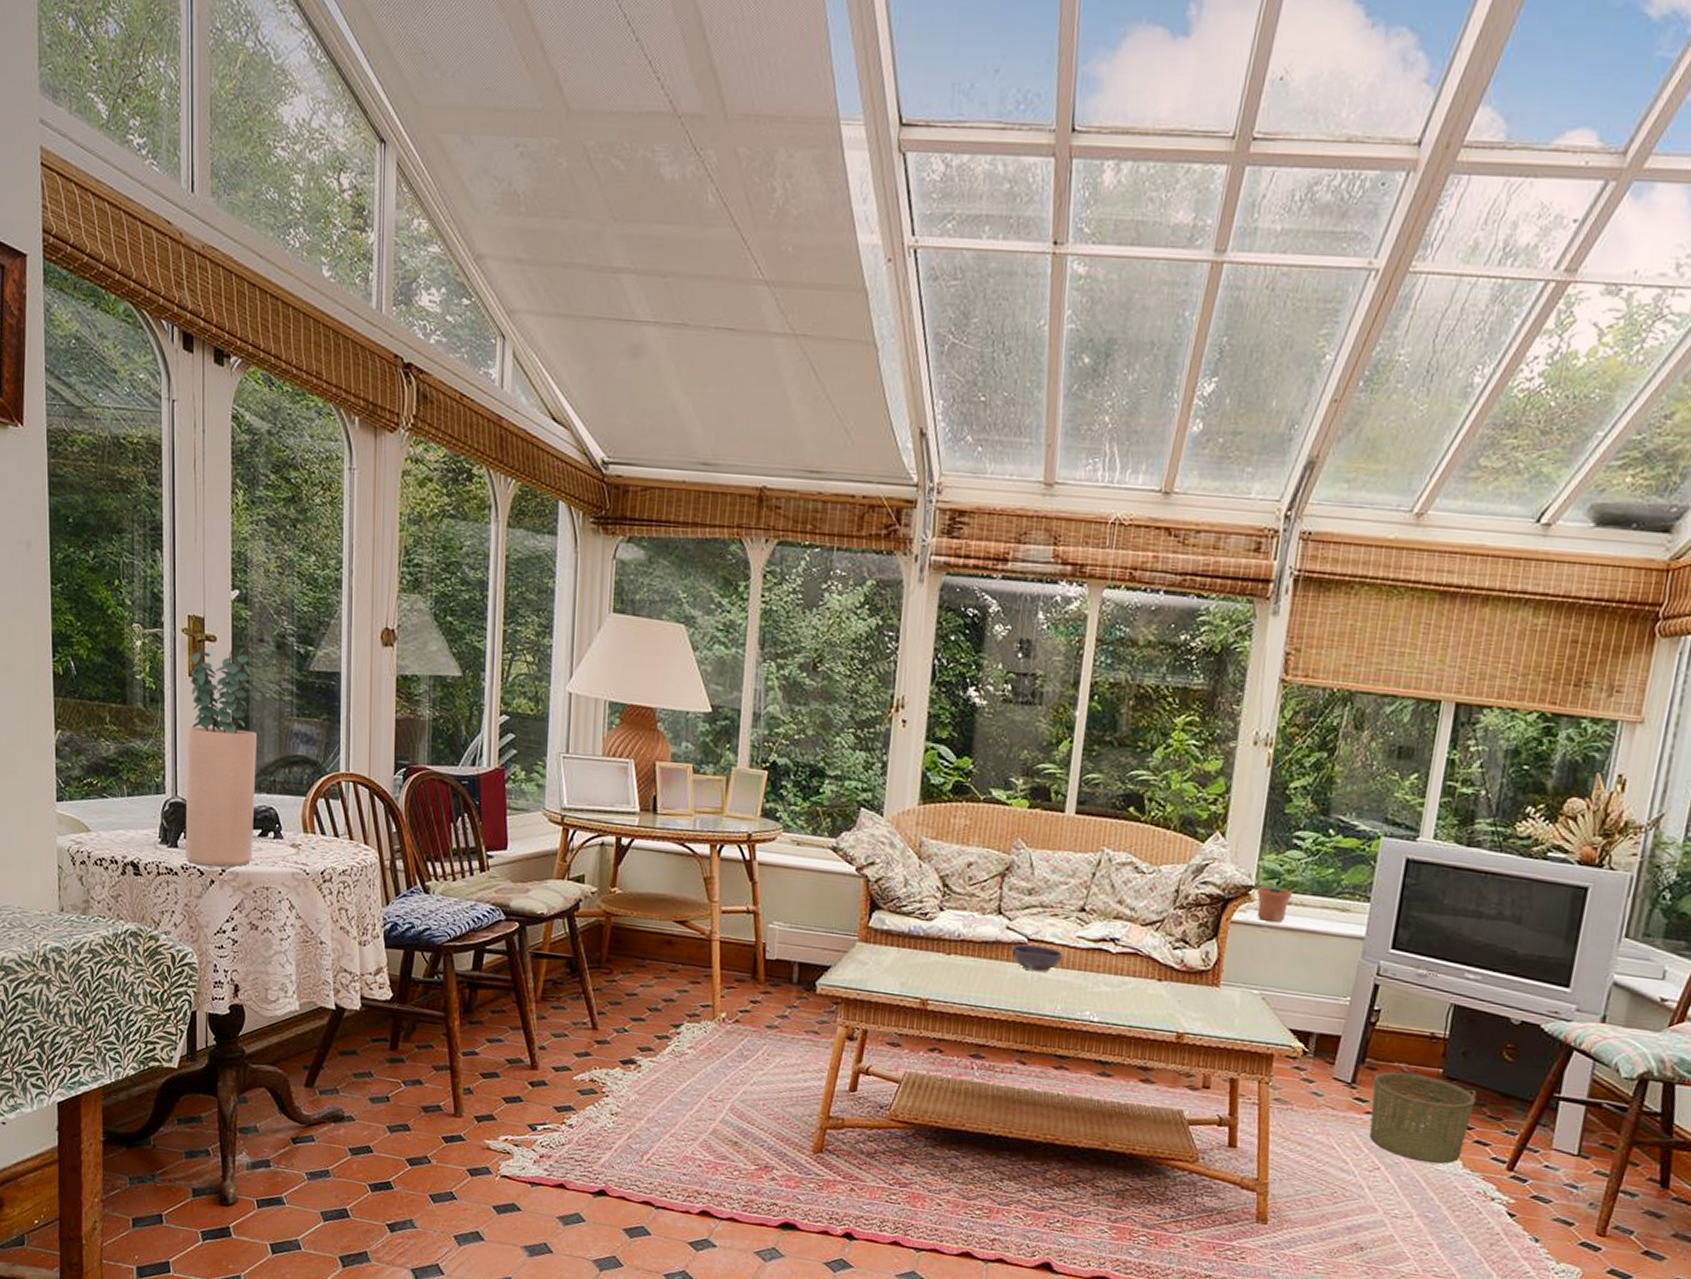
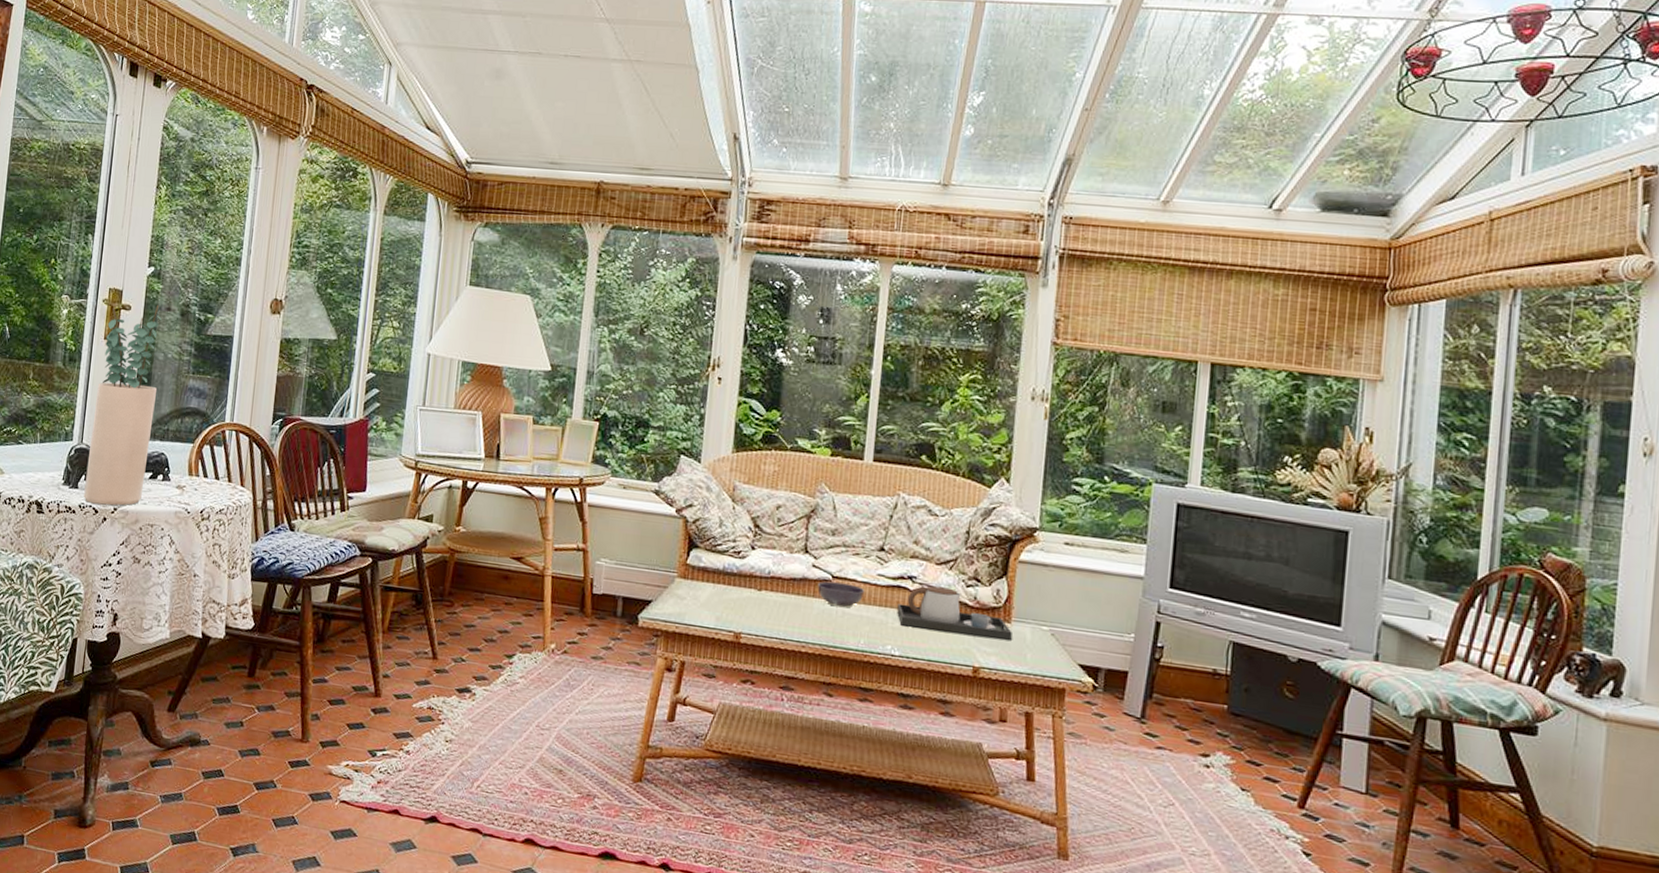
teapot: none [1097,947,1220,1006] -> present [897,584,1012,642]
planter: present [1256,886,1293,923] -> none [1041,529,1075,562]
basket: present [1369,1071,1477,1164] -> none [1161,707,1262,801]

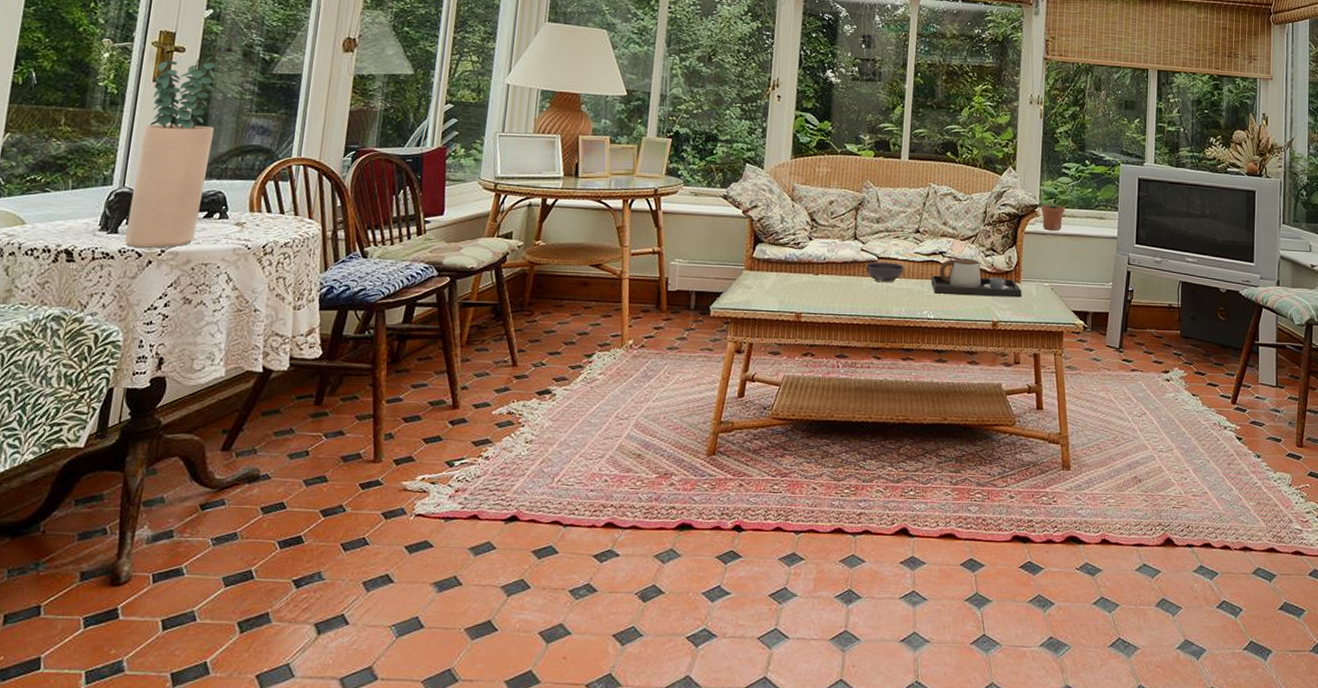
planter: none [1041,529,1075,562] -> present [1041,204,1066,231]

